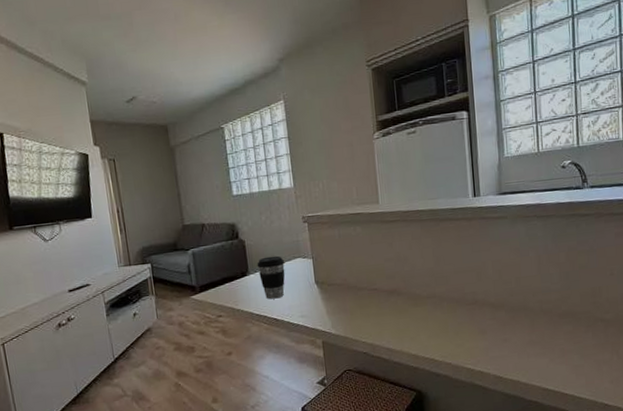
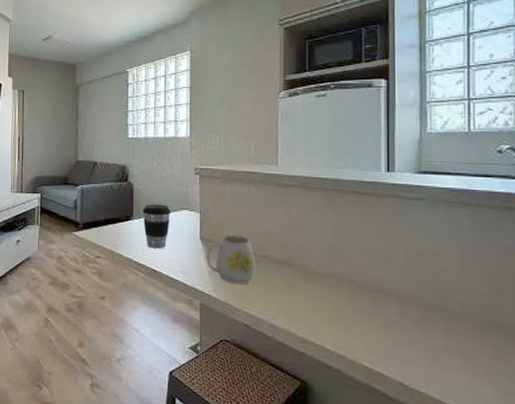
mug: none [322,274,369,319] -> present [206,235,256,285]

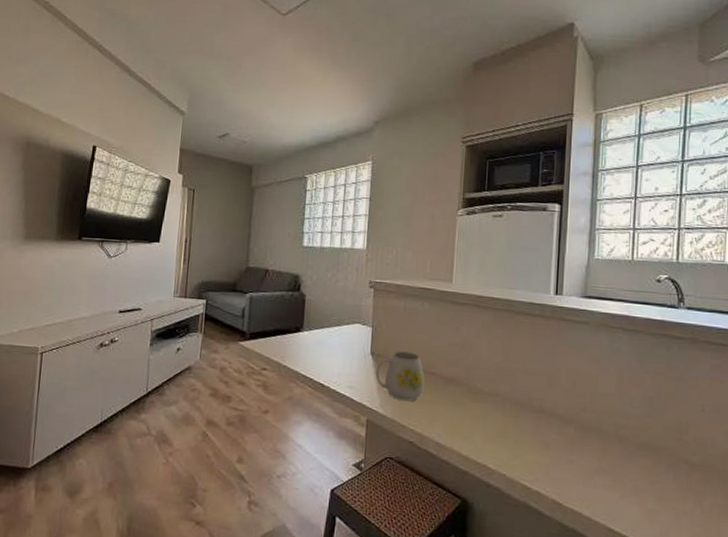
coffee cup: present [142,204,170,249] -> none [313,315,342,363]

